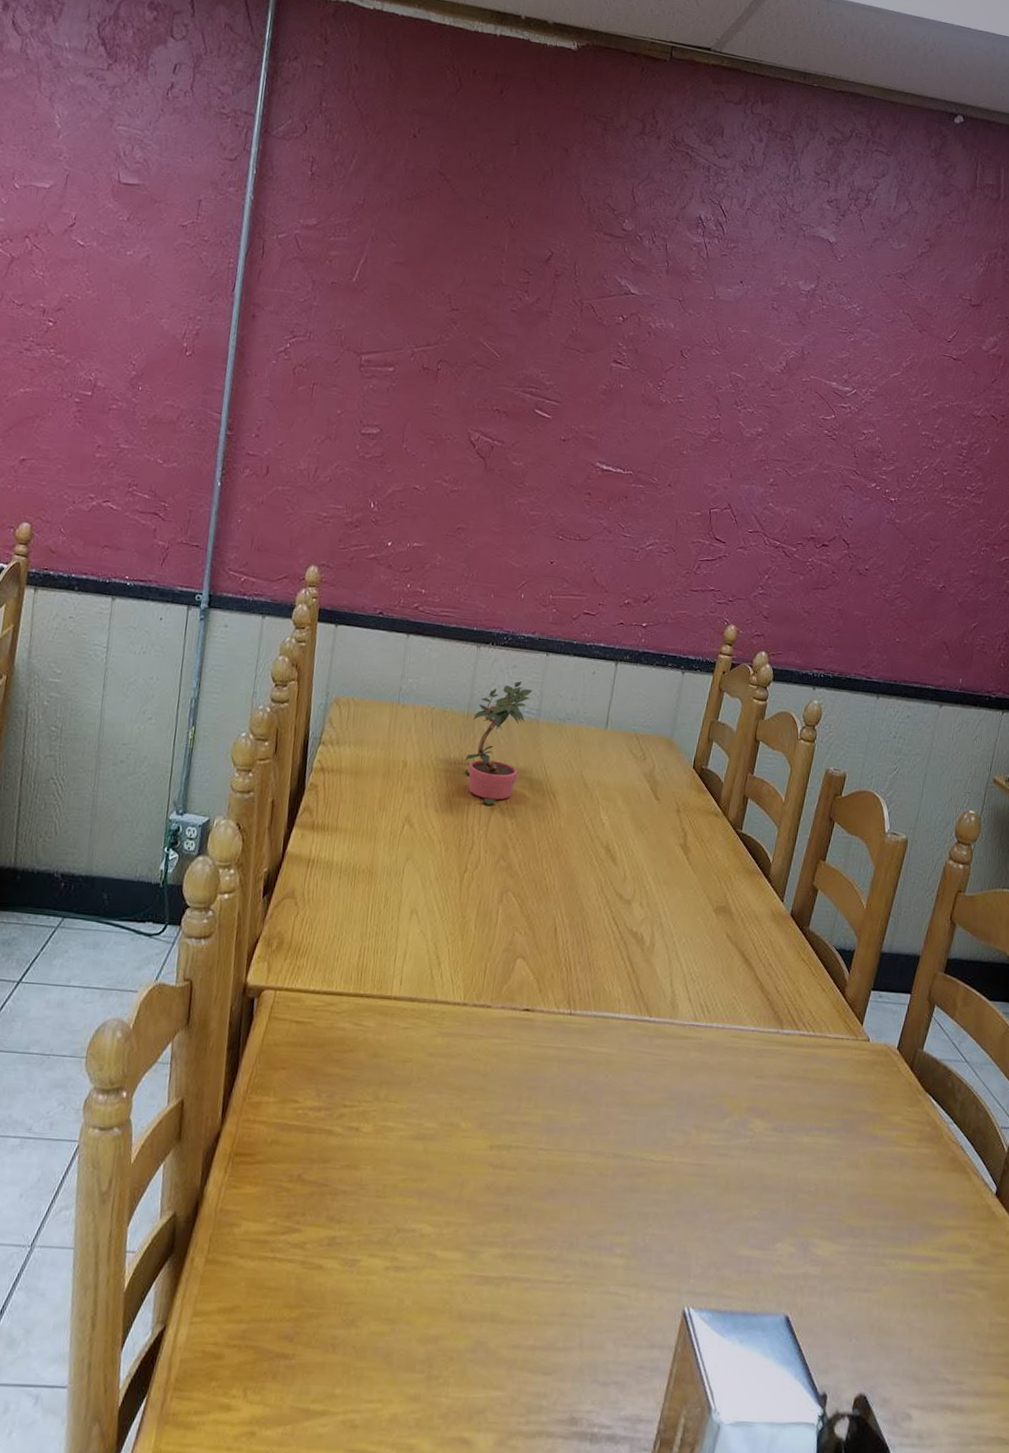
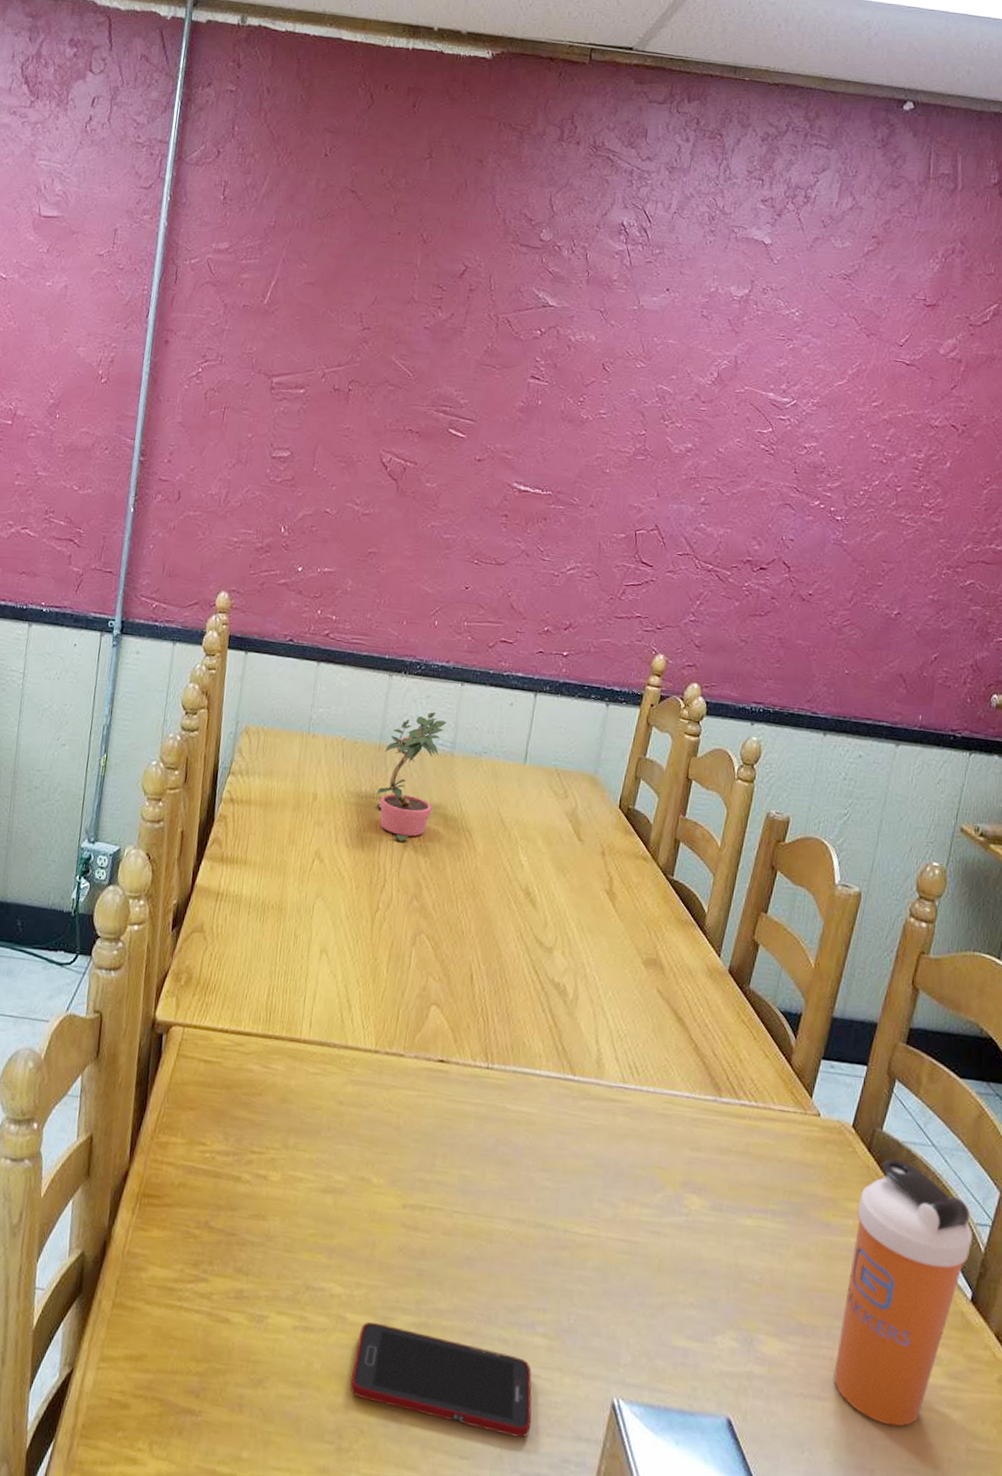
cell phone: none [440,1256,610,1351] -> present [350,1321,532,1438]
shaker bottle: none [878,1075,998,1309] -> present [833,1159,973,1427]

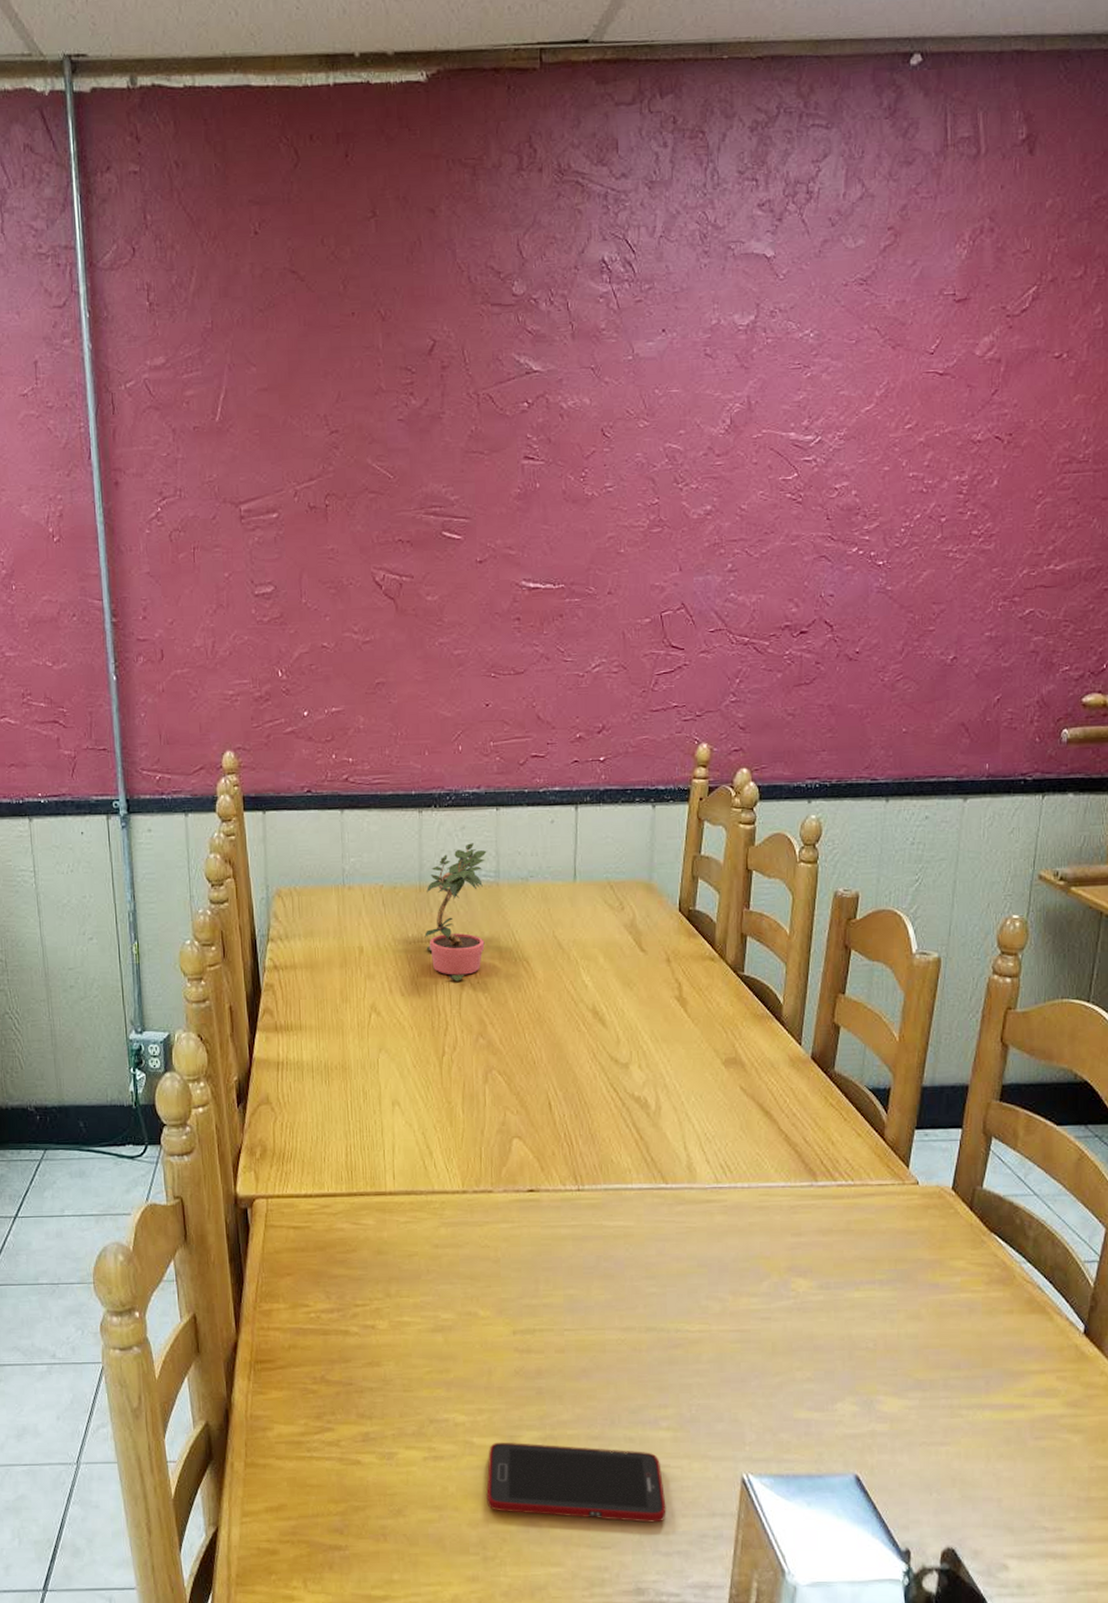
shaker bottle: present [833,1159,973,1427] -> none [954,1213,1082,1458]

